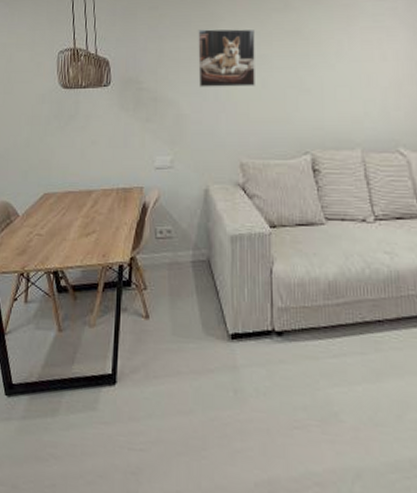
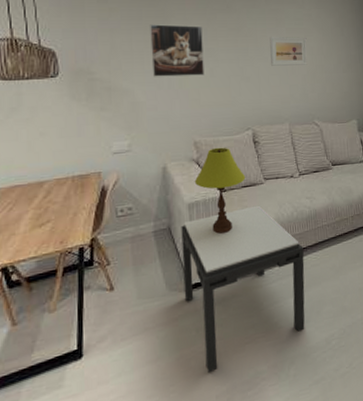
side table: none [222,251,380,450] -> present [181,205,305,373]
table lamp: none [238,172,302,280] -> present [194,147,246,235]
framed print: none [337,37,391,75] -> present [270,36,308,66]

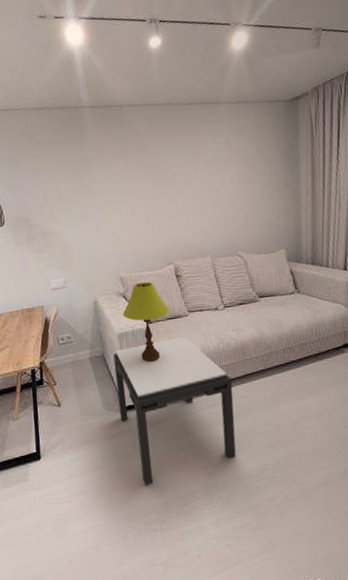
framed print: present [150,24,204,77] -> none [74,167,126,220]
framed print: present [270,36,308,66] -> none [187,167,228,200]

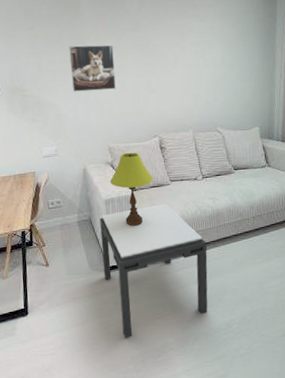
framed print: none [74,167,126,220] -> present [69,44,116,92]

